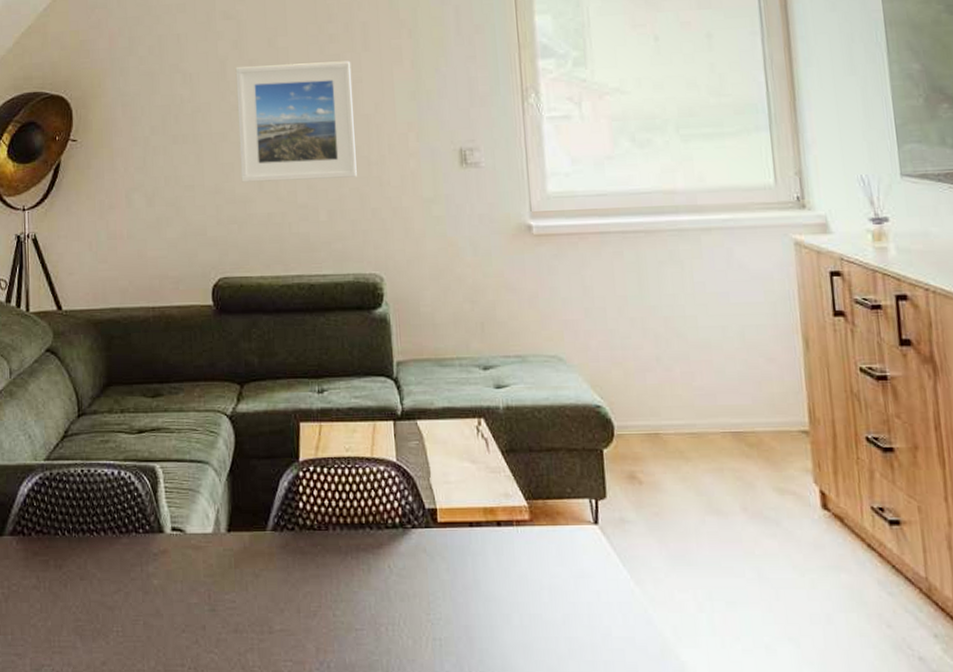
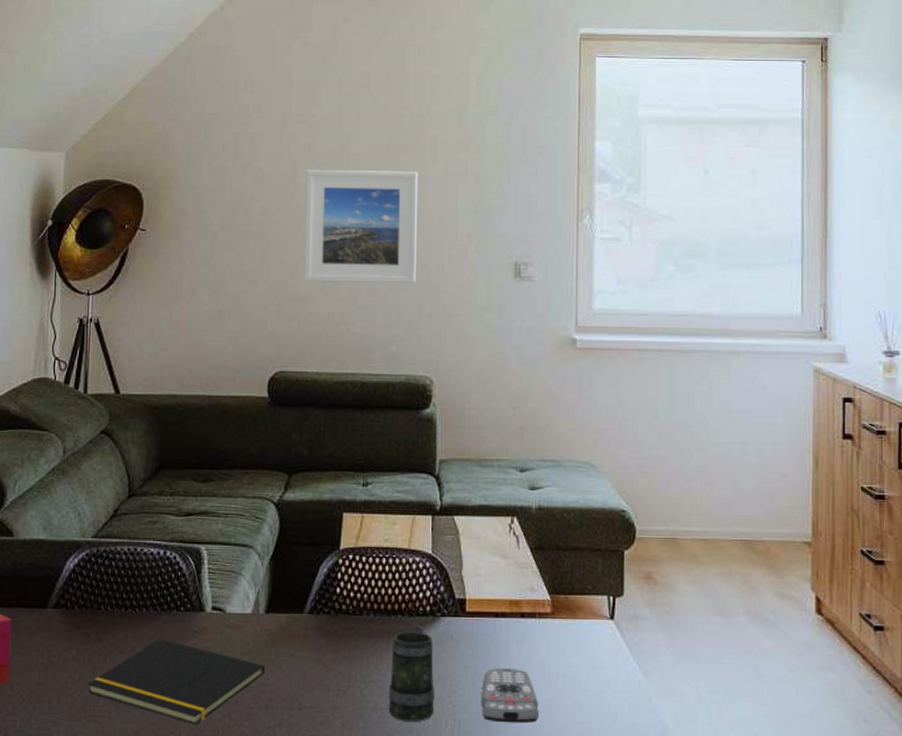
notepad: none [50,563,232,653] -> present [88,638,266,725]
mug: none [362,538,413,642] -> present [388,625,435,721]
remote control: none [461,580,525,641] -> present [481,667,539,724]

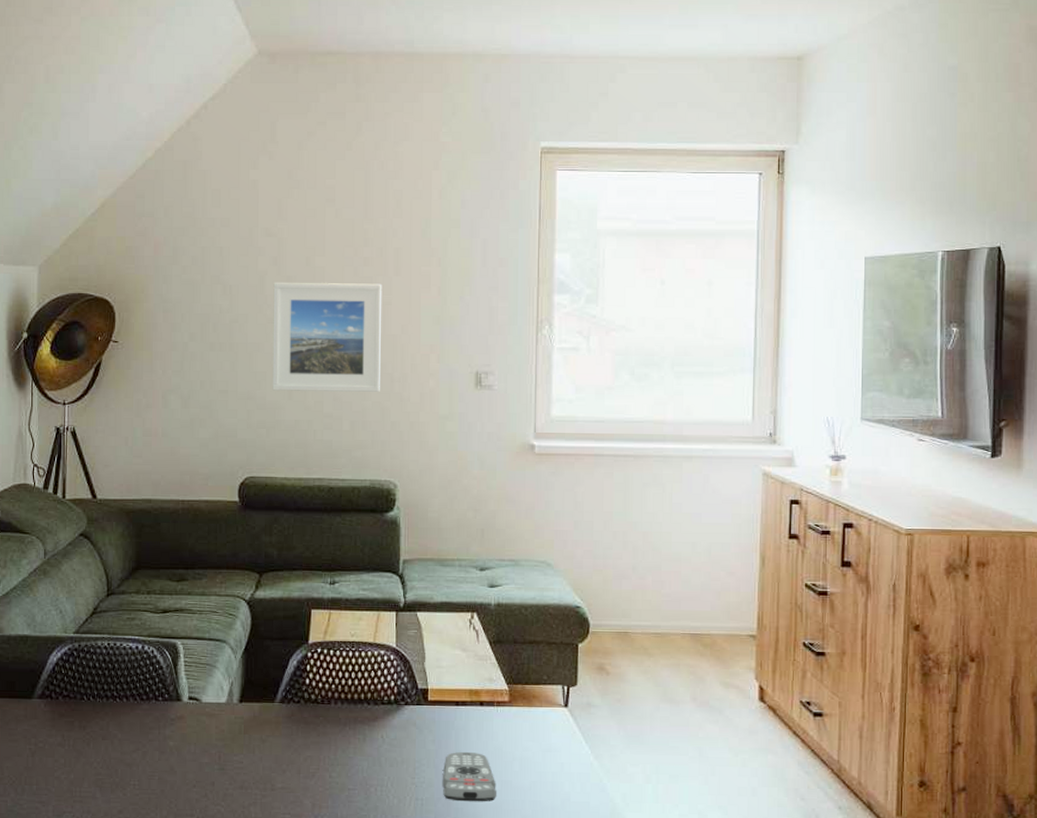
notepad: present [88,638,266,725] -> none [73,726,240,804]
mug: present [388,625,435,721] -> none [355,713,399,801]

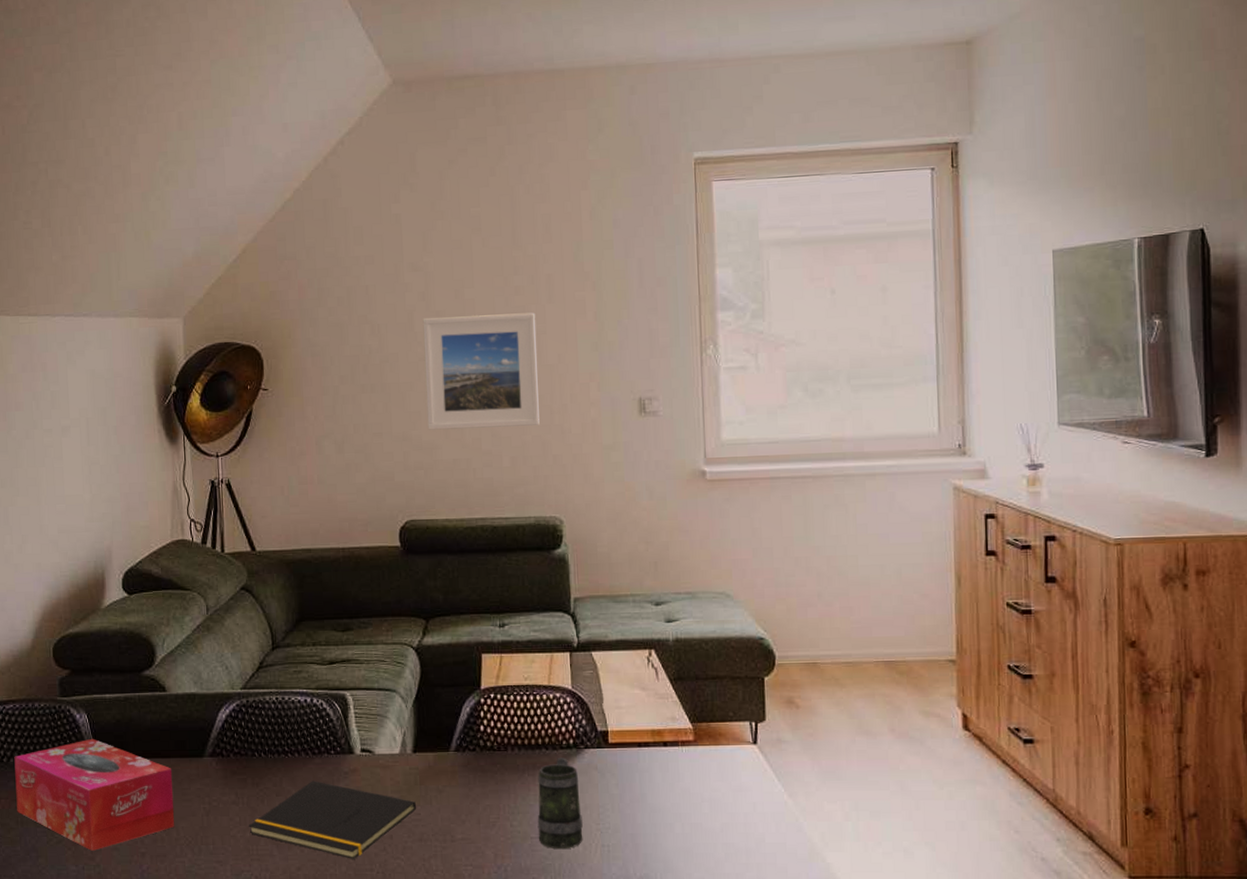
notepad: none [73,726,240,804] -> present [249,781,417,859]
mug: none [355,713,399,801] -> present [537,758,583,848]
remote control: present [442,751,496,802] -> none [628,794,686,847]

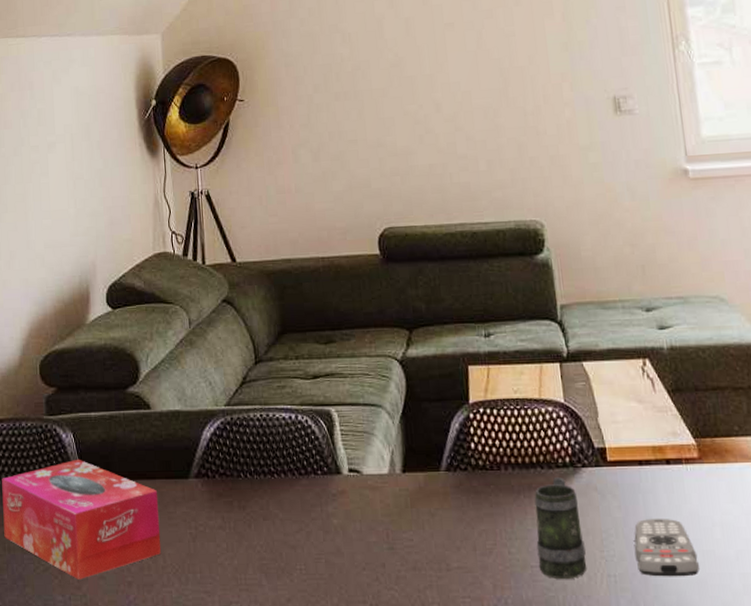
notepad: present [249,781,417,859] -> none [236,503,409,590]
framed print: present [422,312,540,430] -> none [392,15,514,136]
remote control: none [628,794,686,847] -> present [634,518,699,577]

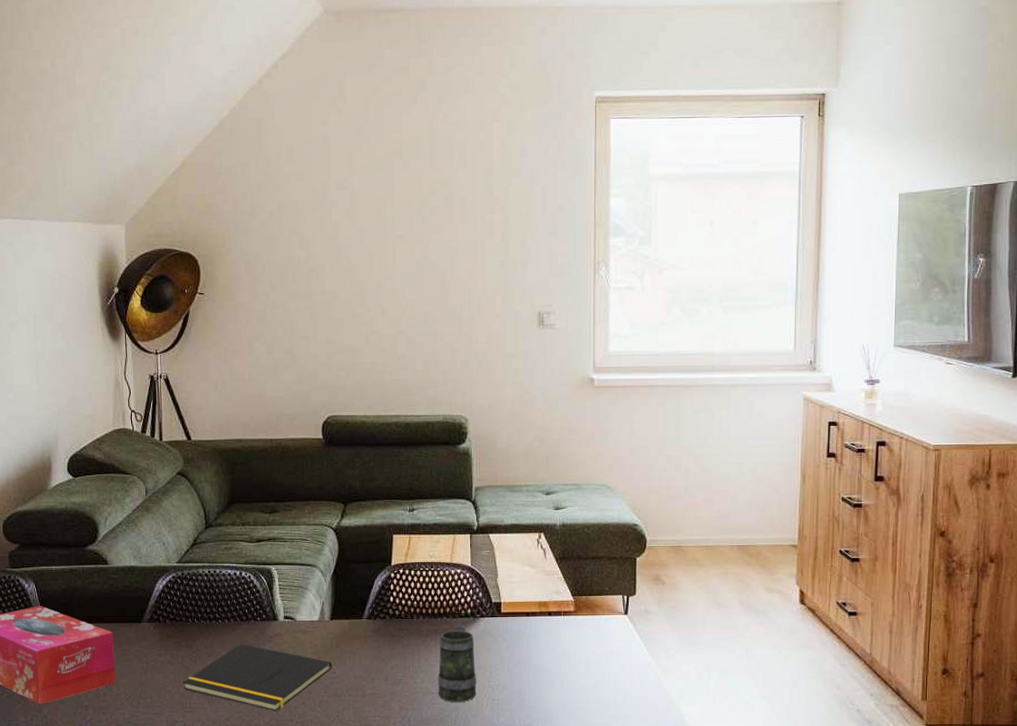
notepad: none [236,503,409,590] -> present [183,643,333,711]
remote control: present [634,518,699,577] -> none [516,656,565,701]

